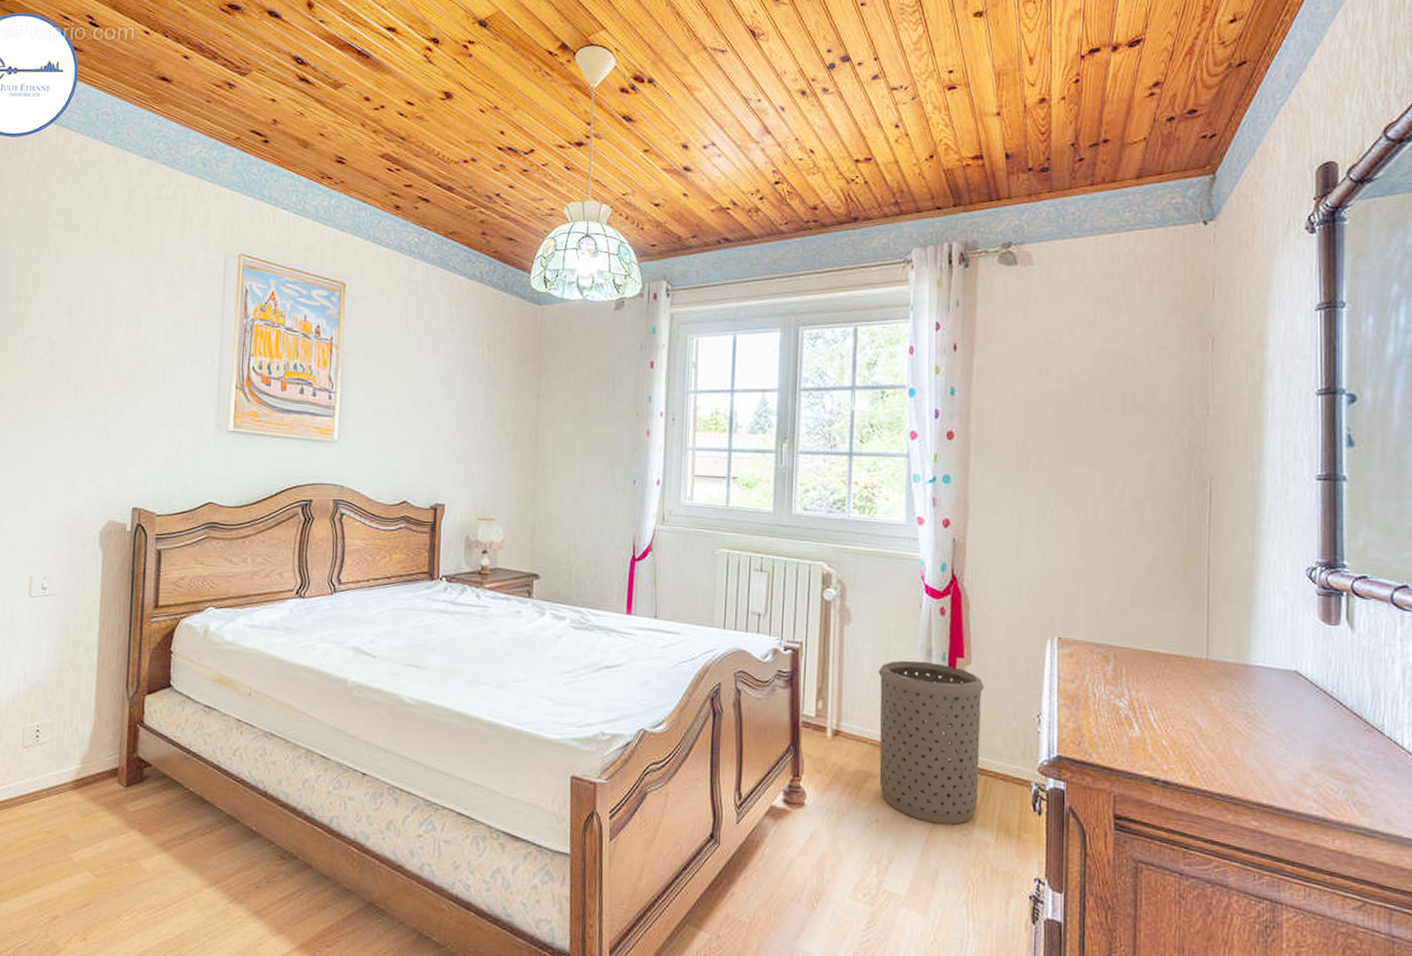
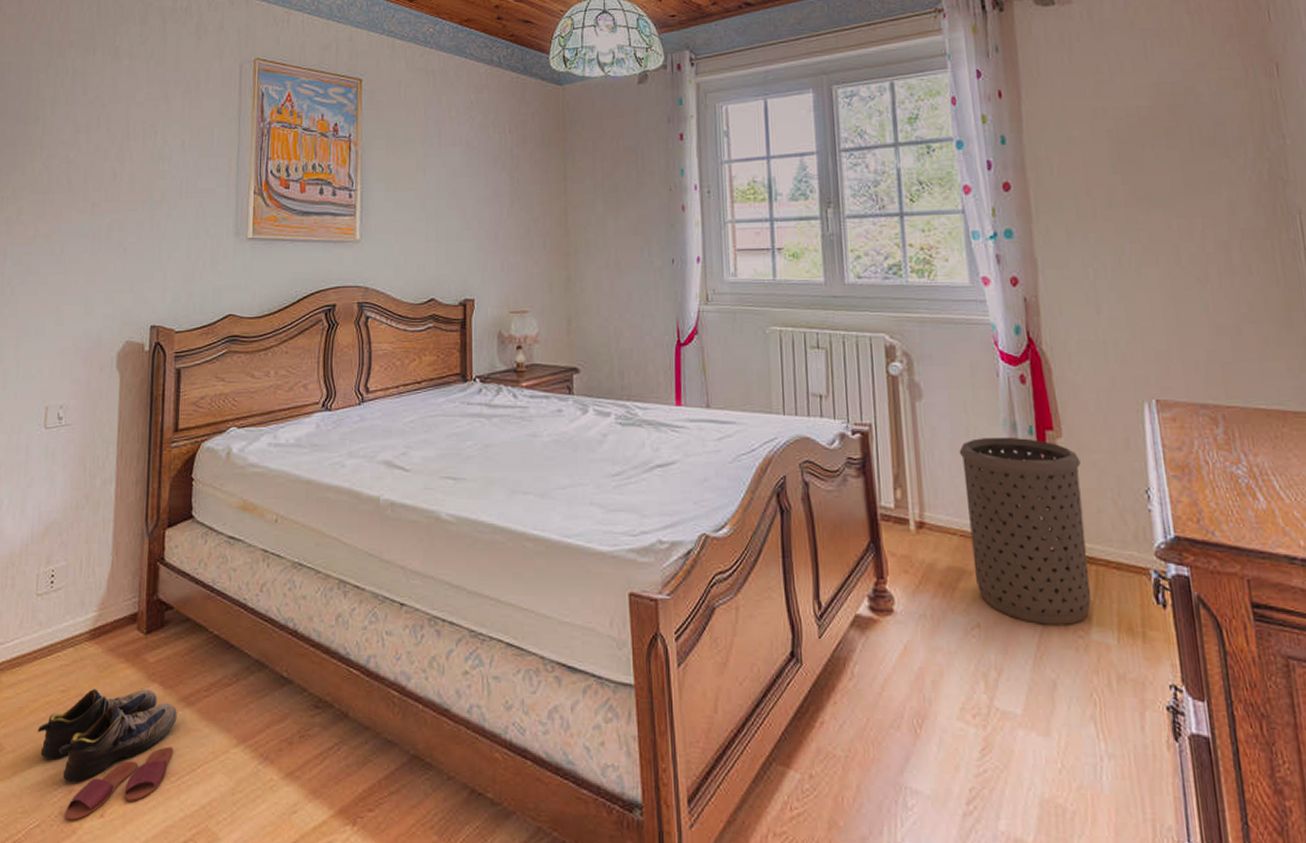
shoe: none [25,832,155,911] -> present [38,689,177,783]
slippers: none [50,884,150,942] -> present [64,746,173,821]

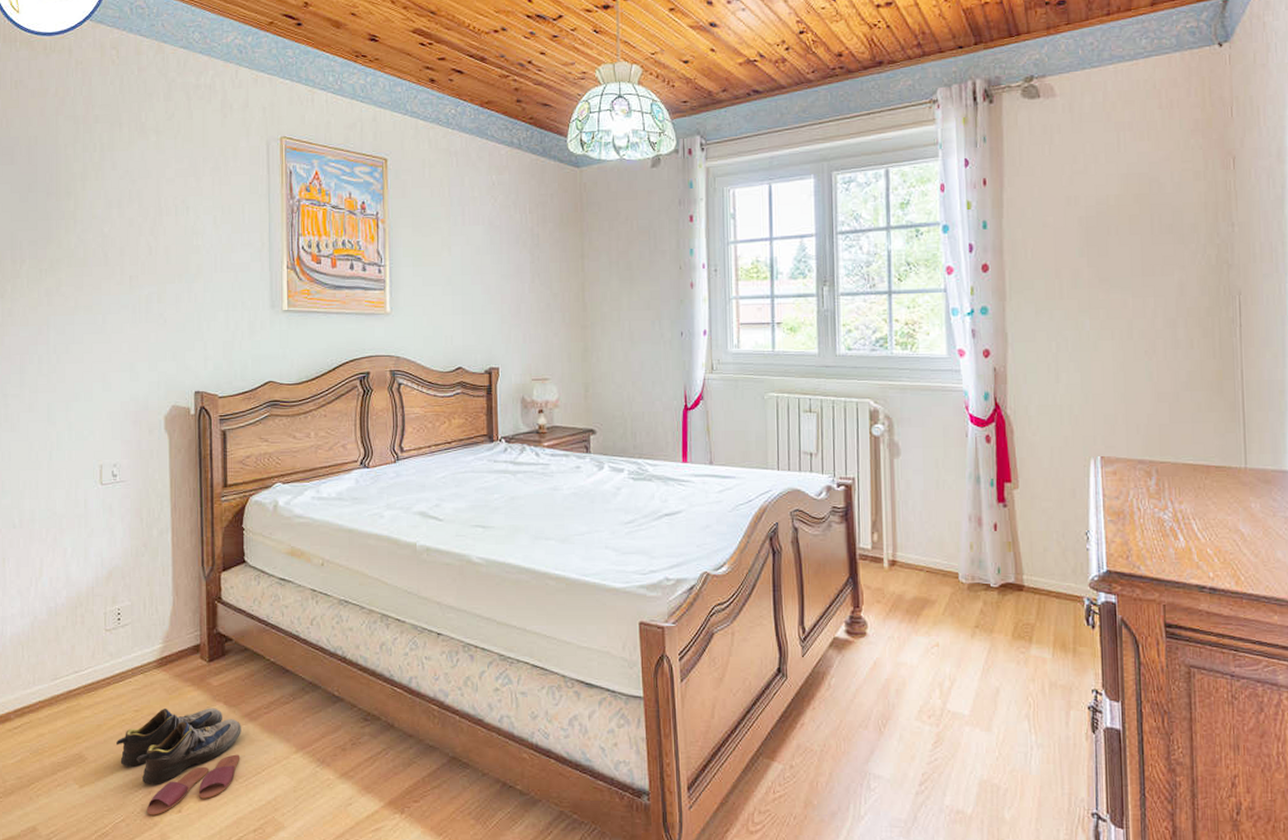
laundry basket: present [959,438,1091,626] -> none [929,489,1033,644]

